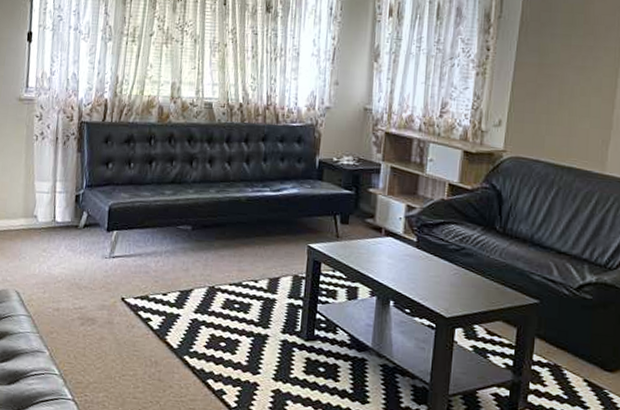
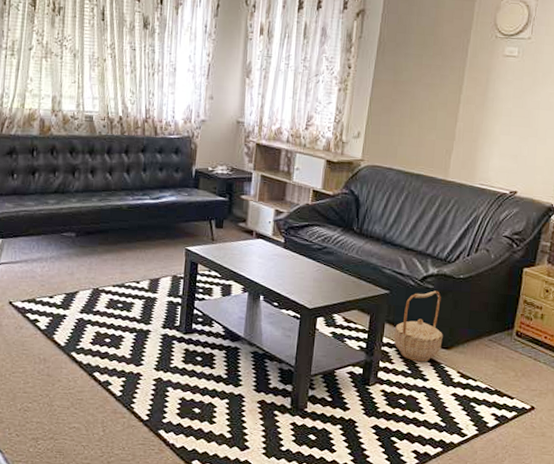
basket: none [546,301,606,386] -> present [394,290,443,362]

